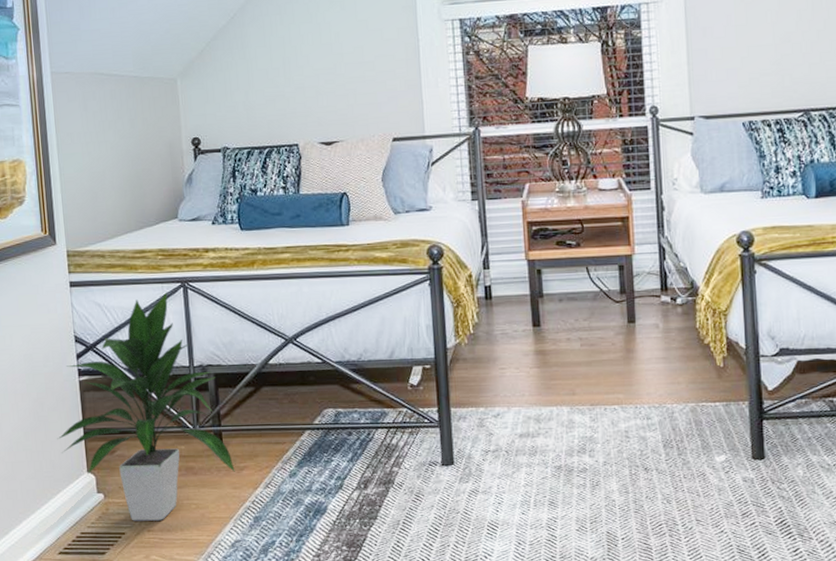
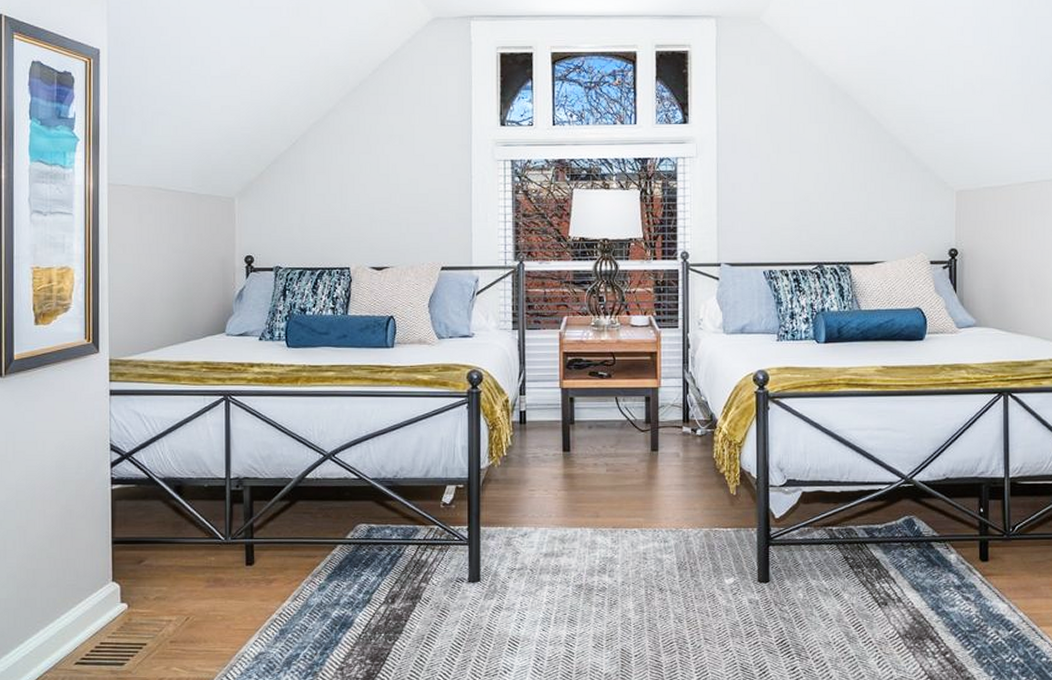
indoor plant: present [57,292,235,521] -> none [83,404,264,632]

